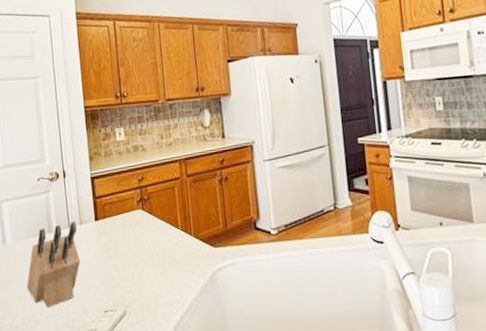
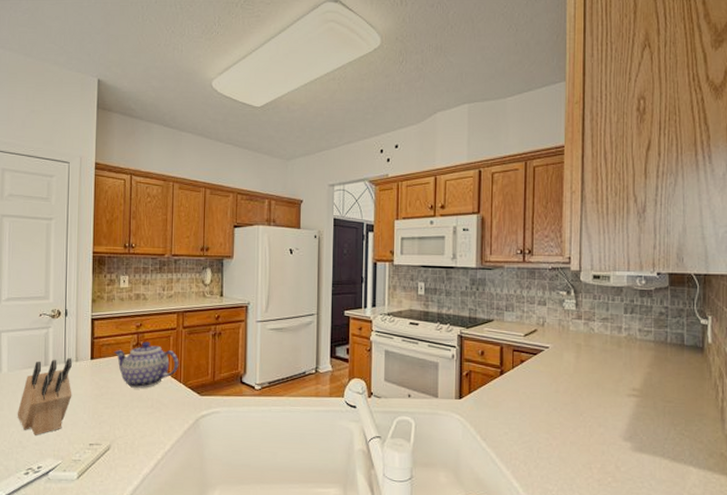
teapot: none [118,195,188,247] -> present [114,341,179,388]

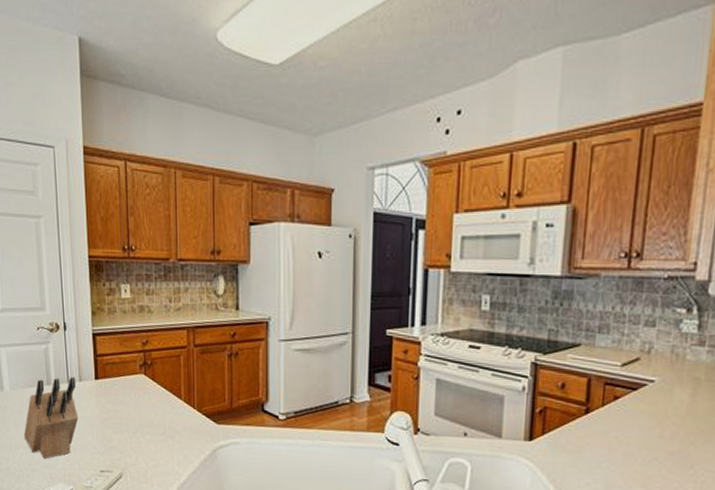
teapot: present [114,341,179,388] -> none [119,361,192,413]

